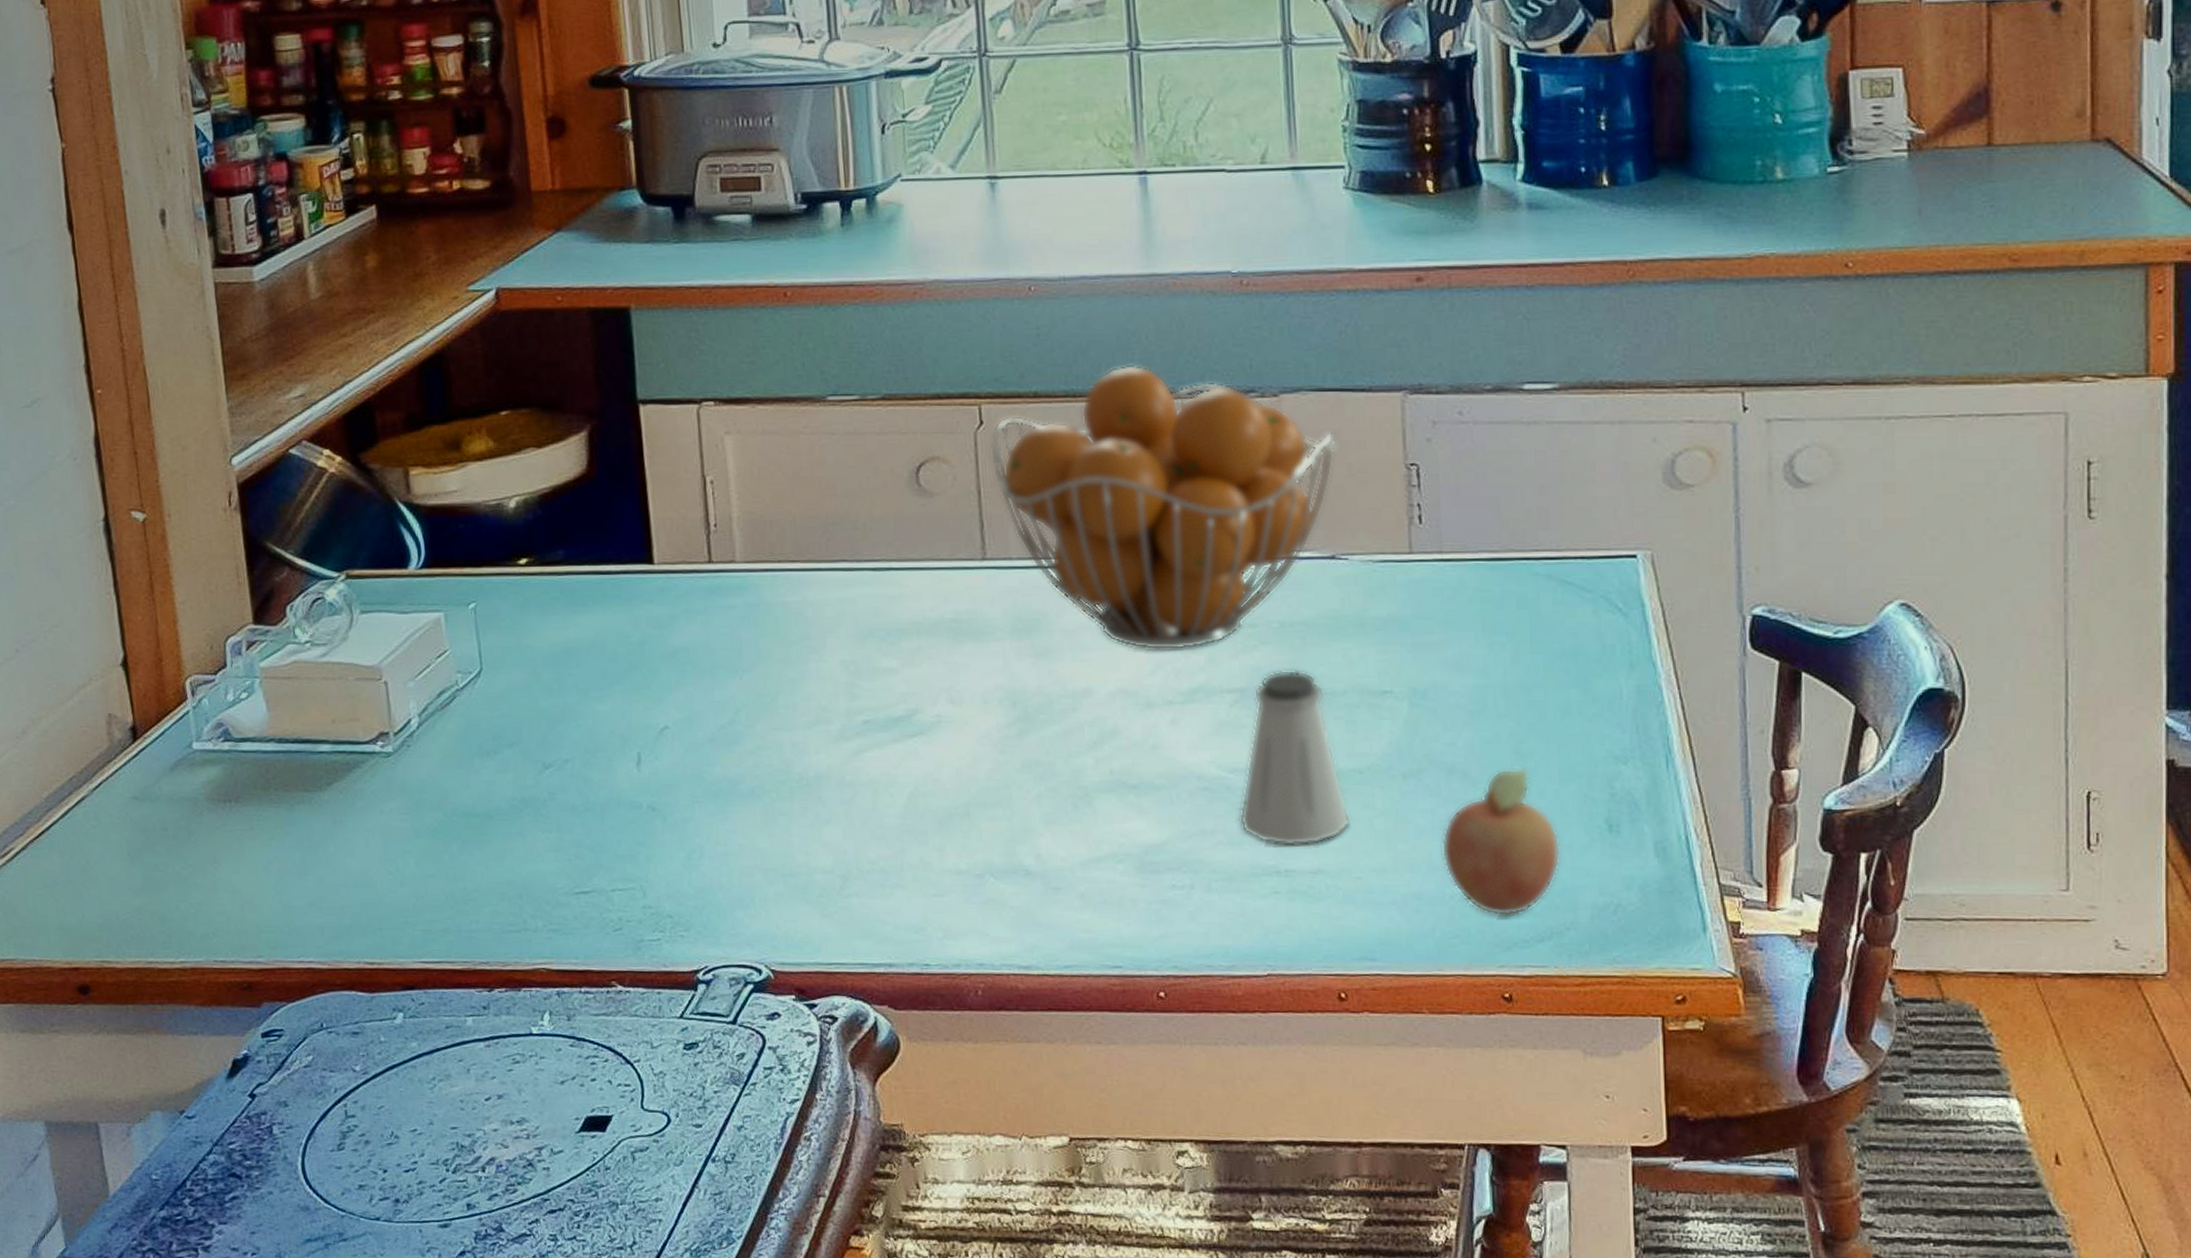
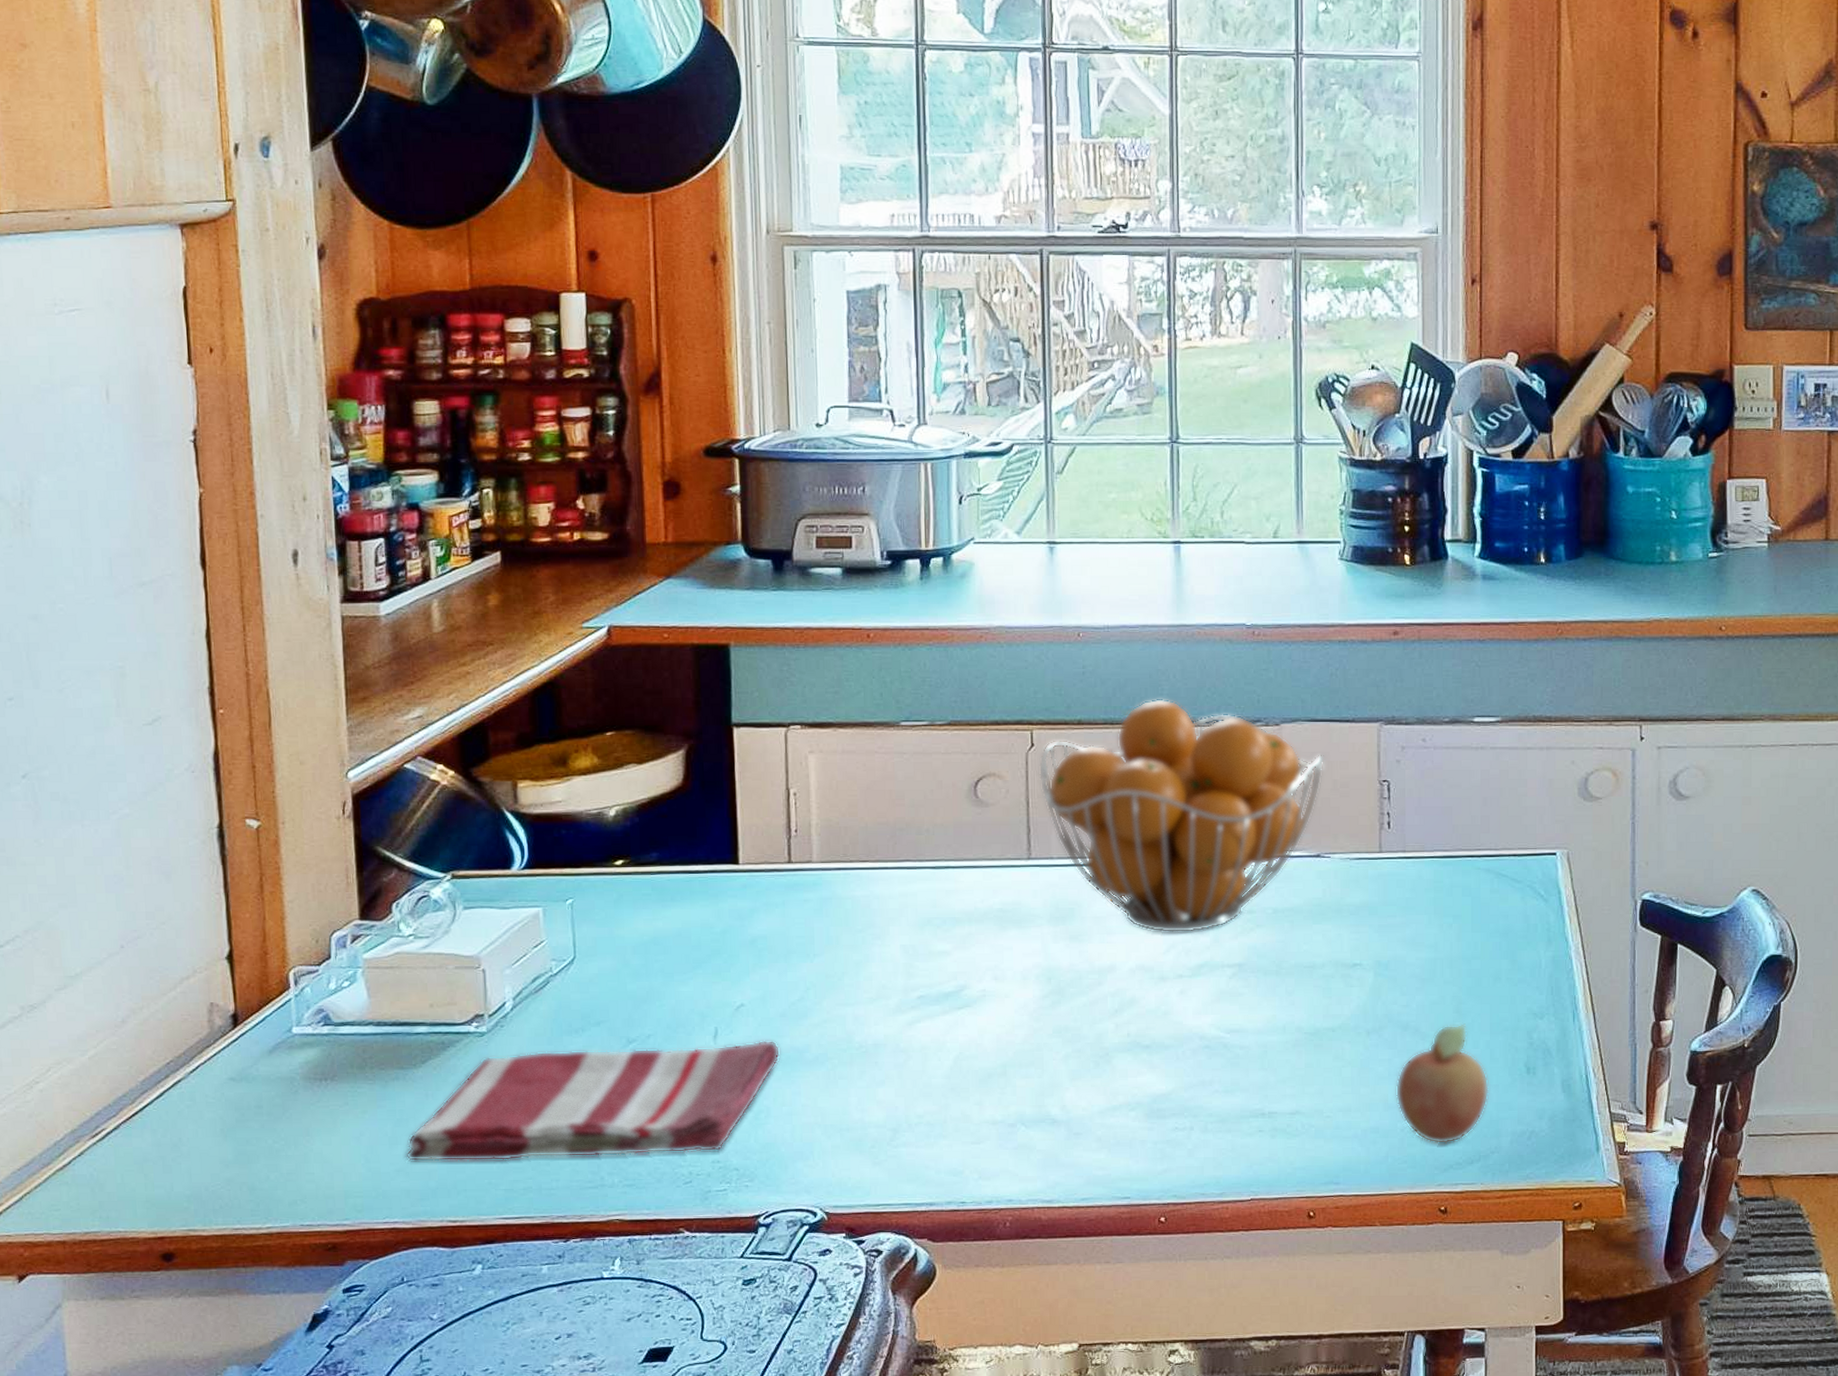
dish towel: none [316,768,712,898] -> present [406,1040,781,1162]
saltshaker: present [1239,669,1352,846] -> none [1233,947,1324,1093]

